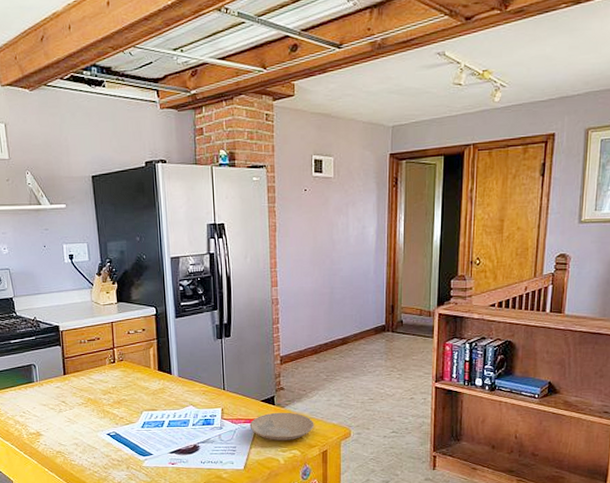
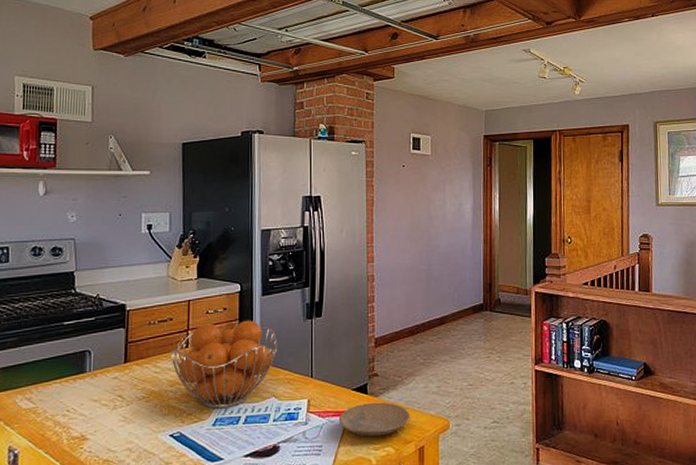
fruit basket: none [101,339,193,414] -> present [170,320,278,409]

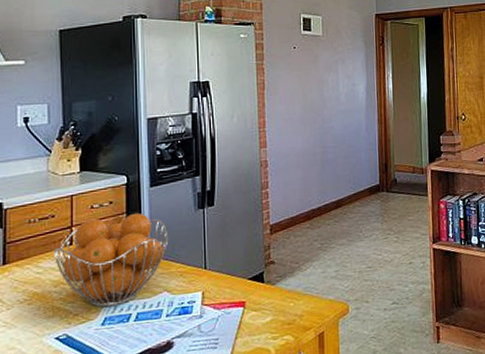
plate: present [338,402,410,436] -> none [235,290,309,326]

